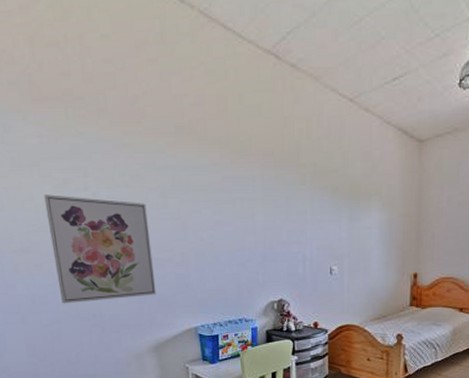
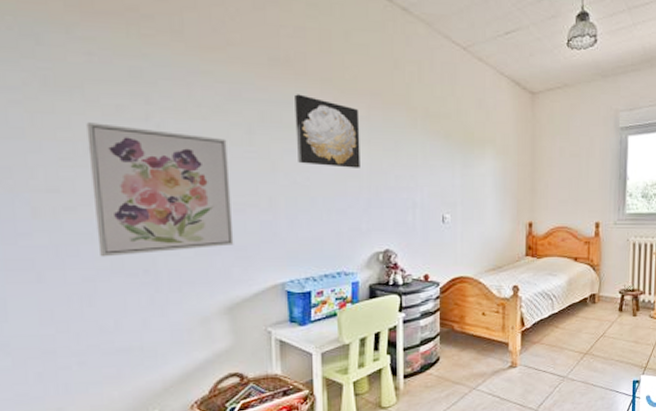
wall art: none [198,159,256,225] -> present [295,94,360,168]

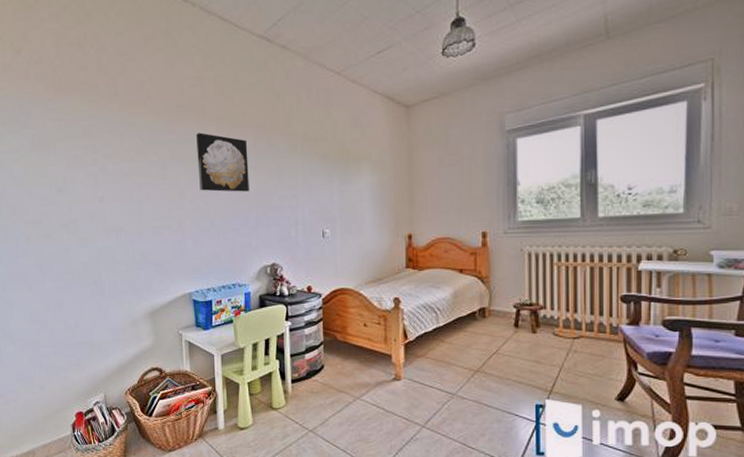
wall art: present [86,122,234,257] -> none [57,170,154,272]

